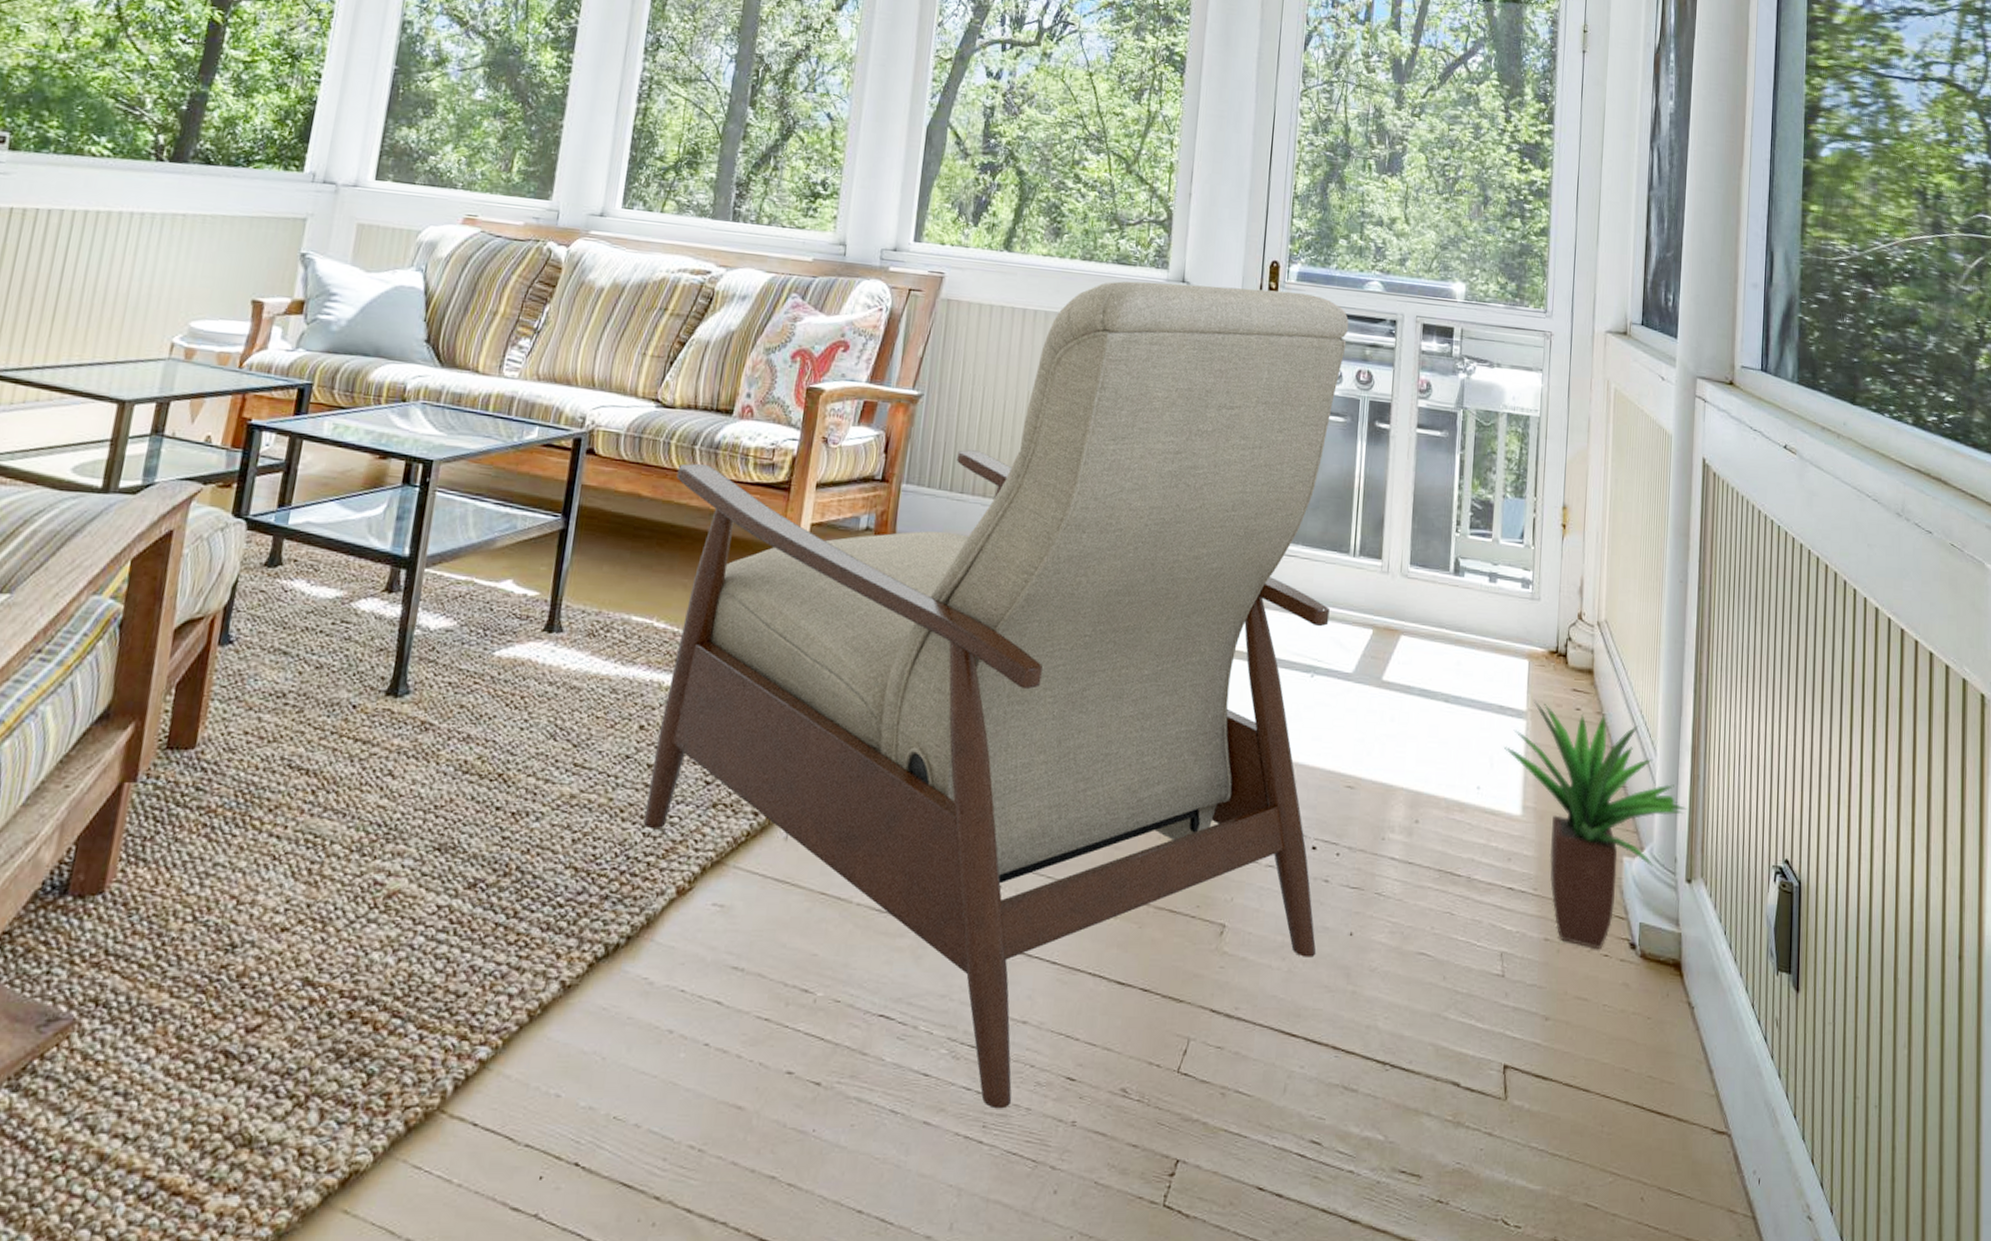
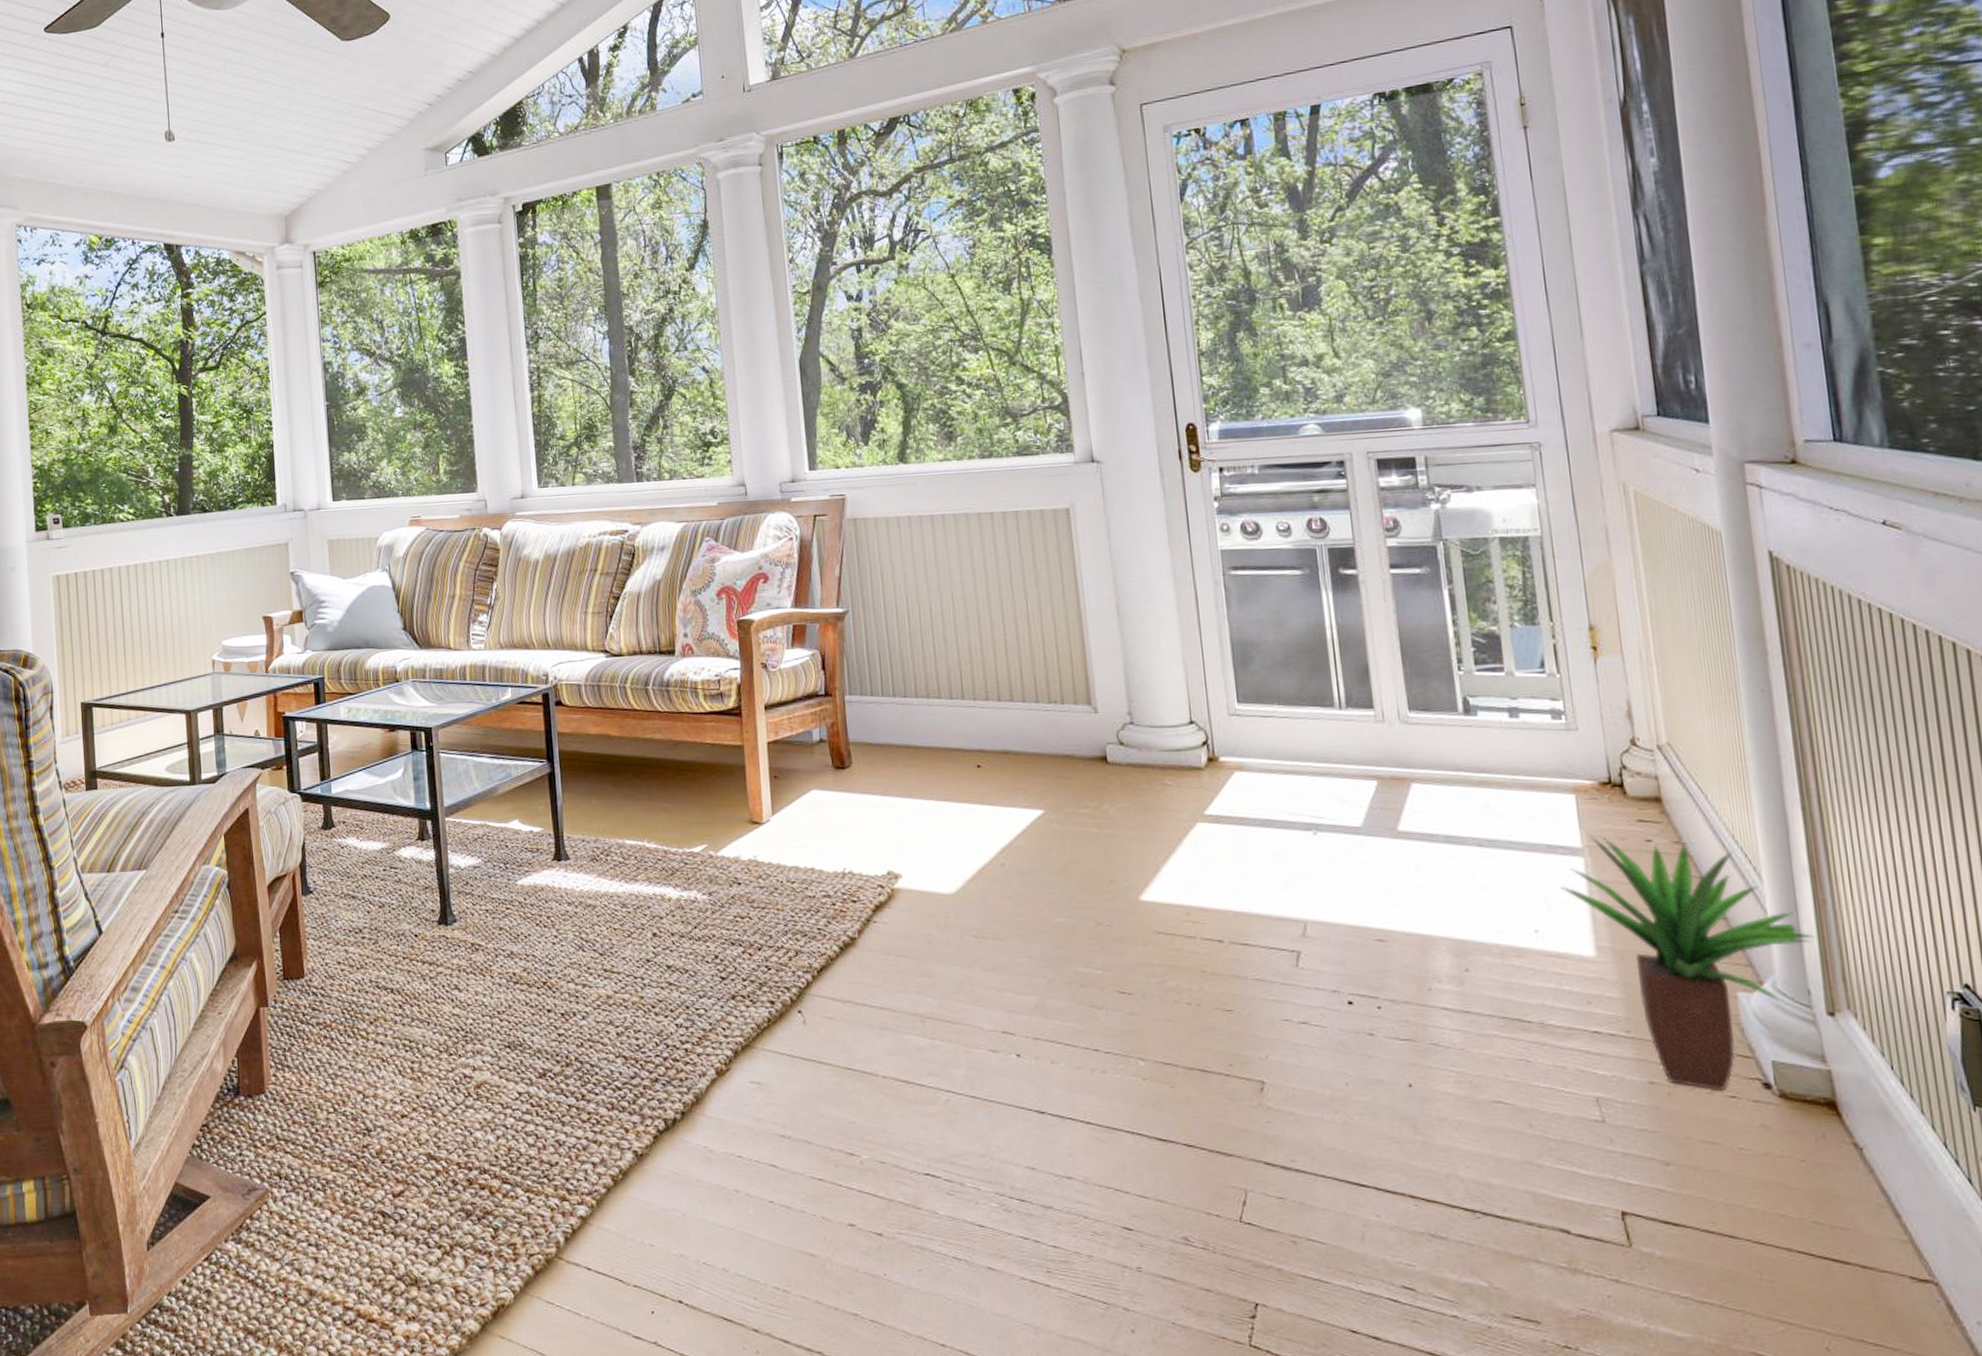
chair: present [643,281,1349,1109] -> none [637,450,1373,1256]

